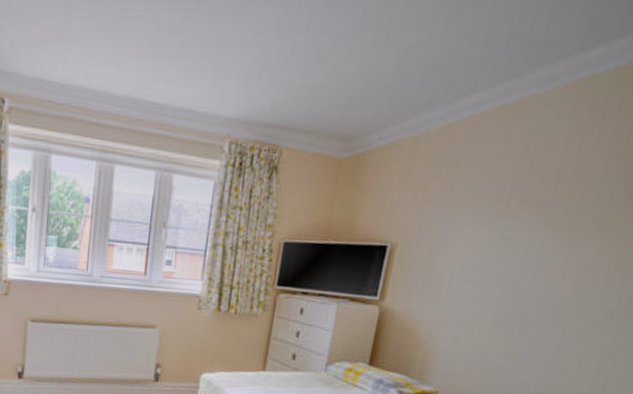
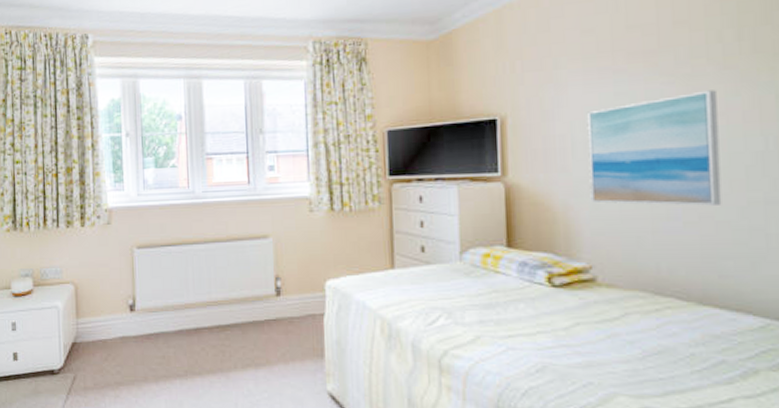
wall art: none [452,246,591,353] -> present [586,90,722,206]

